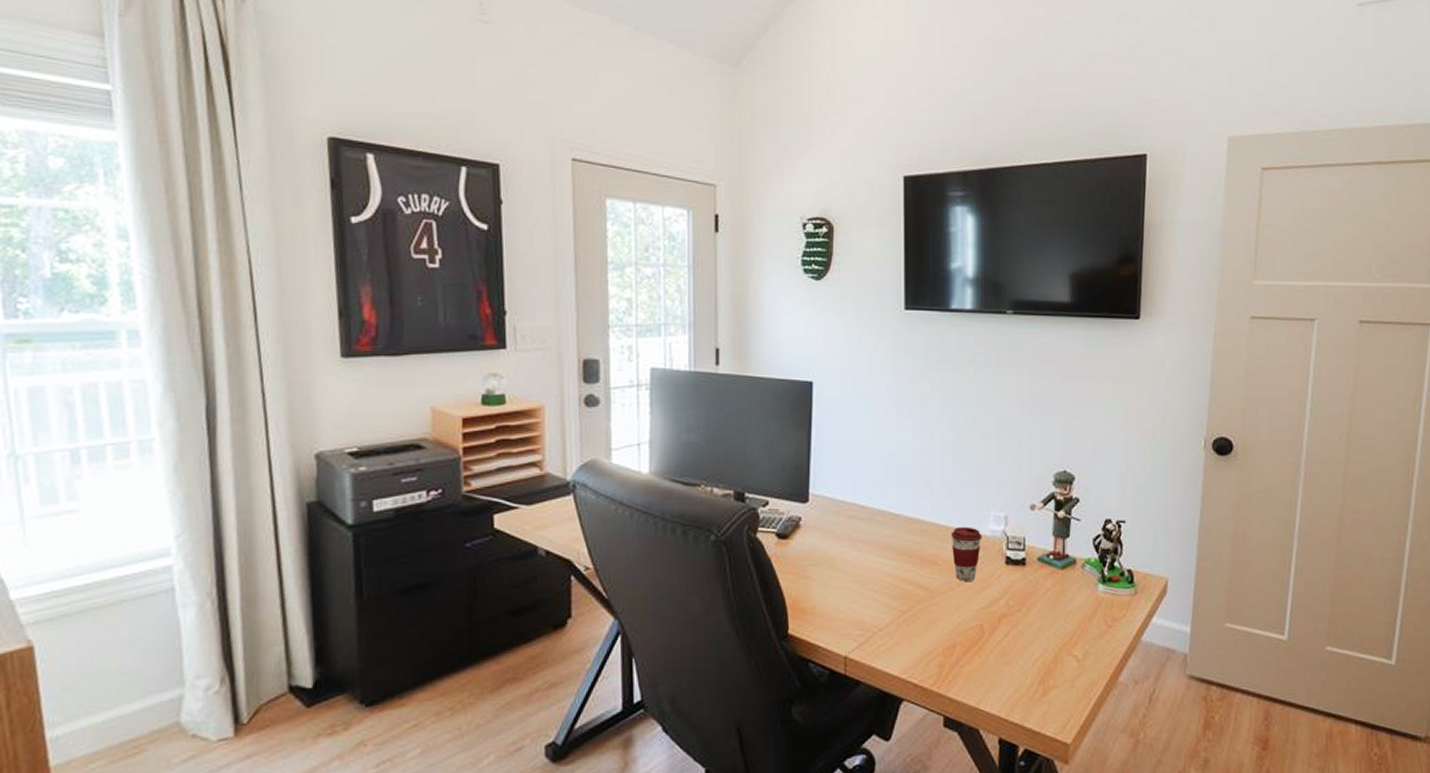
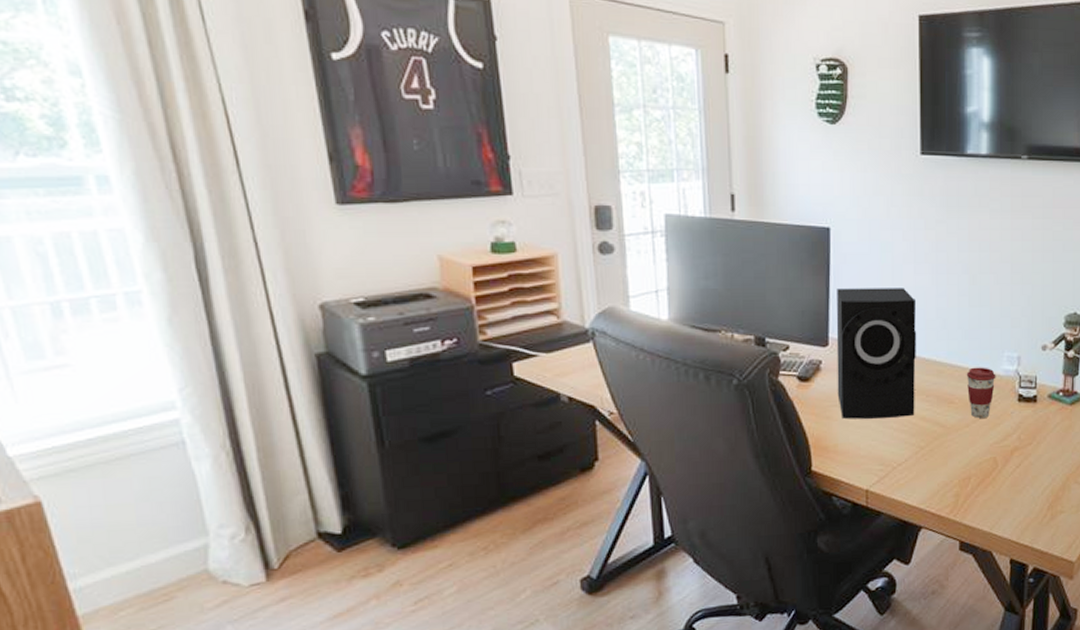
speaker: none [817,443,900,580] -> present [836,288,917,420]

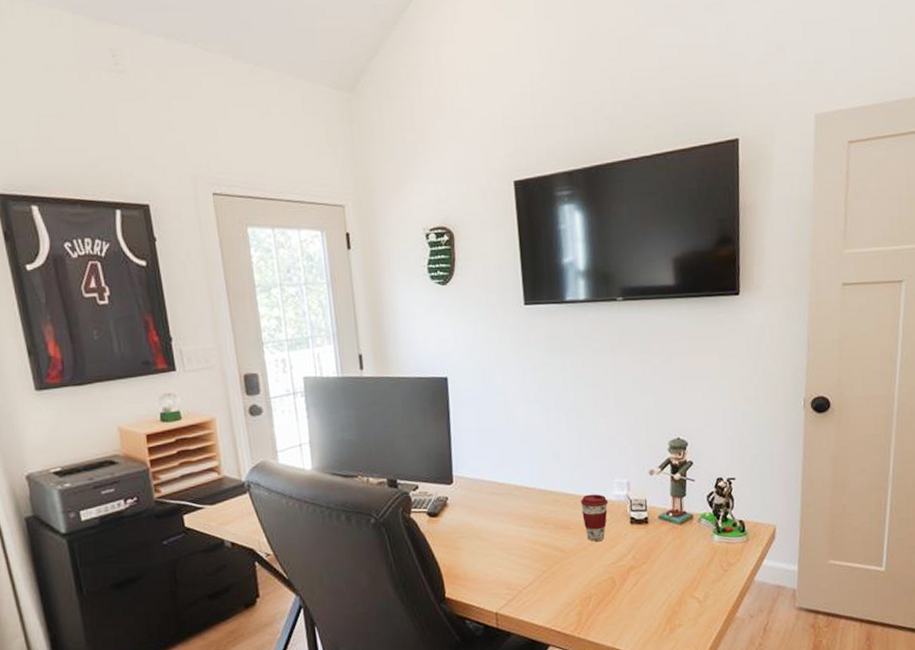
speaker: present [836,288,917,420] -> none [457,426,536,549]

